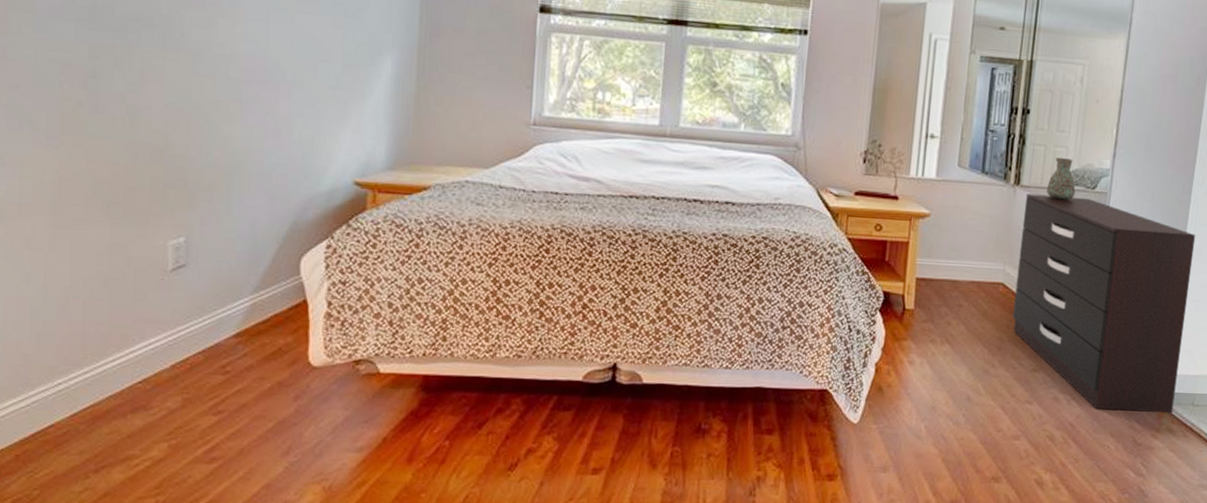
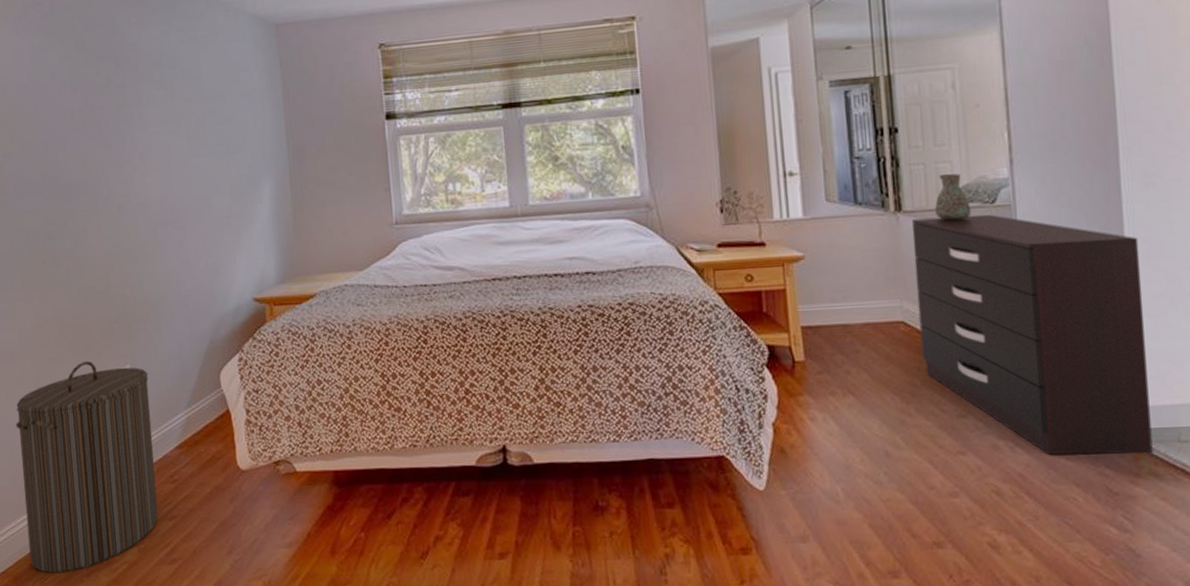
laundry hamper: none [15,227,208,467] -> present [16,361,158,573]

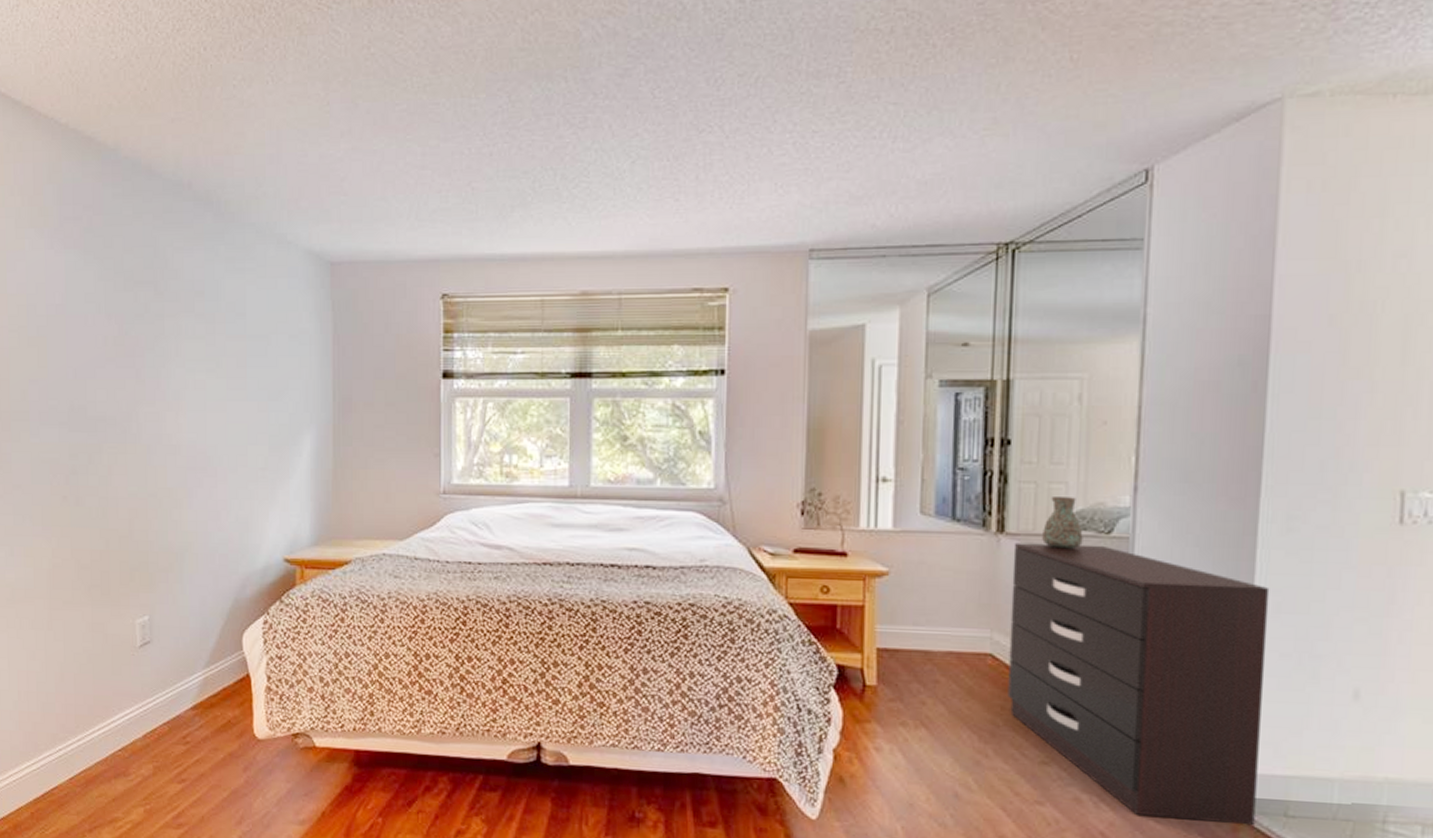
laundry hamper: present [16,361,158,573] -> none [25,607,167,825]

